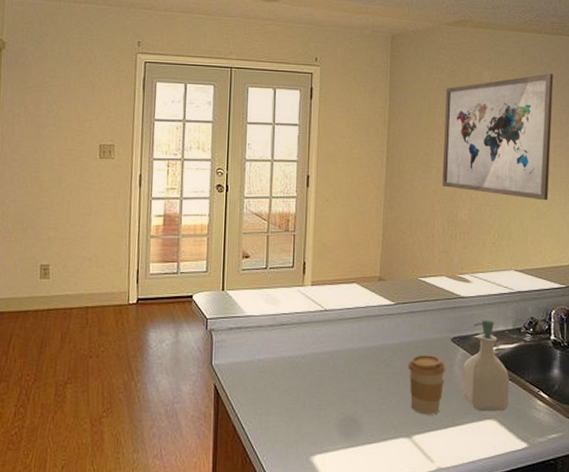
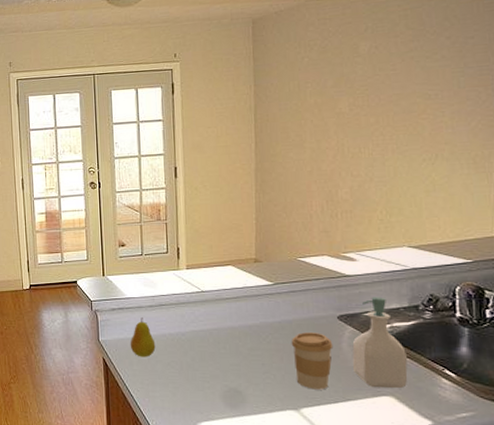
fruit: none [245,338,273,383] -> present [130,318,156,357]
wall art: present [442,74,554,201] -> none [316,34,448,172]

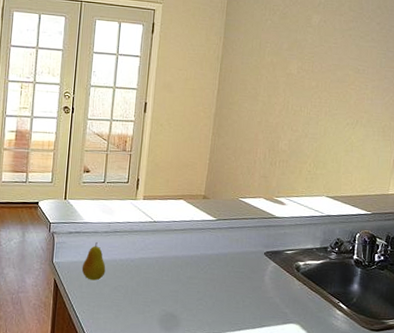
coffee cup: present [291,332,334,390] -> none [224,265,258,317]
soap bottle: present [352,297,408,389] -> none [270,237,313,318]

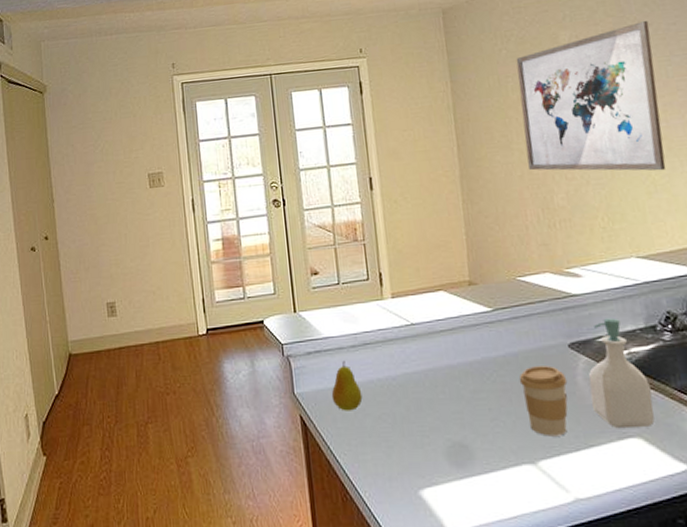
coffee cup: none [224,265,258,317] -> present [519,366,568,437]
wall art: none [267,20,378,136] -> present [516,21,667,171]
soap bottle: none [270,237,313,318] -> present [588,318,655,429]

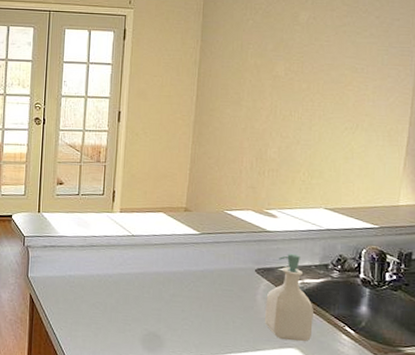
fruit: present [331,361,363,411] -> none [58,257,83,297]
wall art: present [516,21,667,171] -> none [252,14,377,142]
coffee cup: present [519,366,568,437] -> none [210,282,249,339]

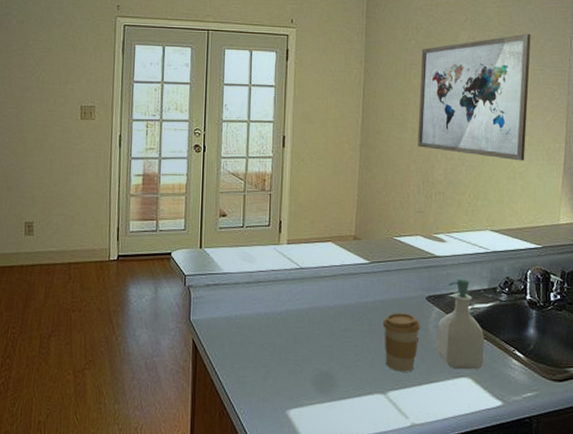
coffee cup: none [210,282,249,339] -> present [382,313,421,372]
wall art: none [252,14,377,142] -> present [418,34,531,161]

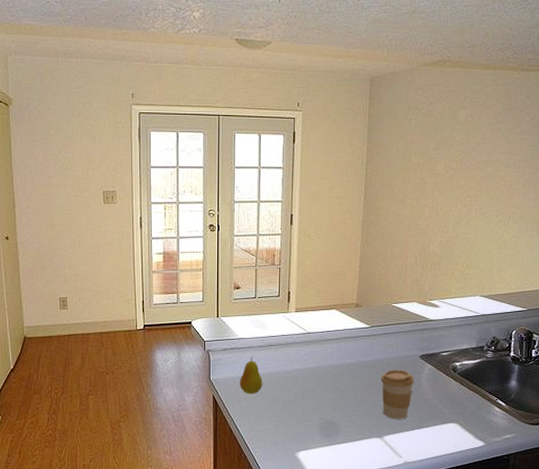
fruit: none [223,295,250,339] -> present [239,357,263,394]
wall art: present [418,34,531,161] -> none [416,111,528,233]
soap bottle: present [436,278,484,370] -> none [428,339,471,417]

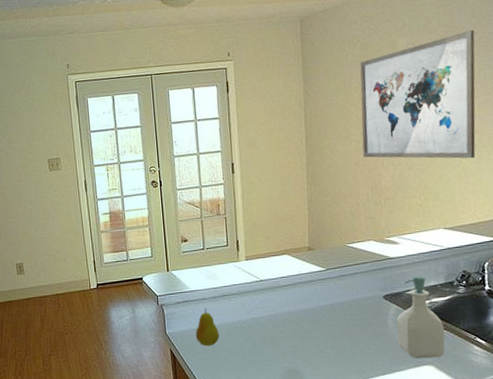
coffee cup: present [380,370,415,419] -> none [342,312,380,365]
wall art: none [416,111,528,233] -> present [360,30,476,159]
soap bottle: none [428,339,471,417] -> present [396,276,445,359]

